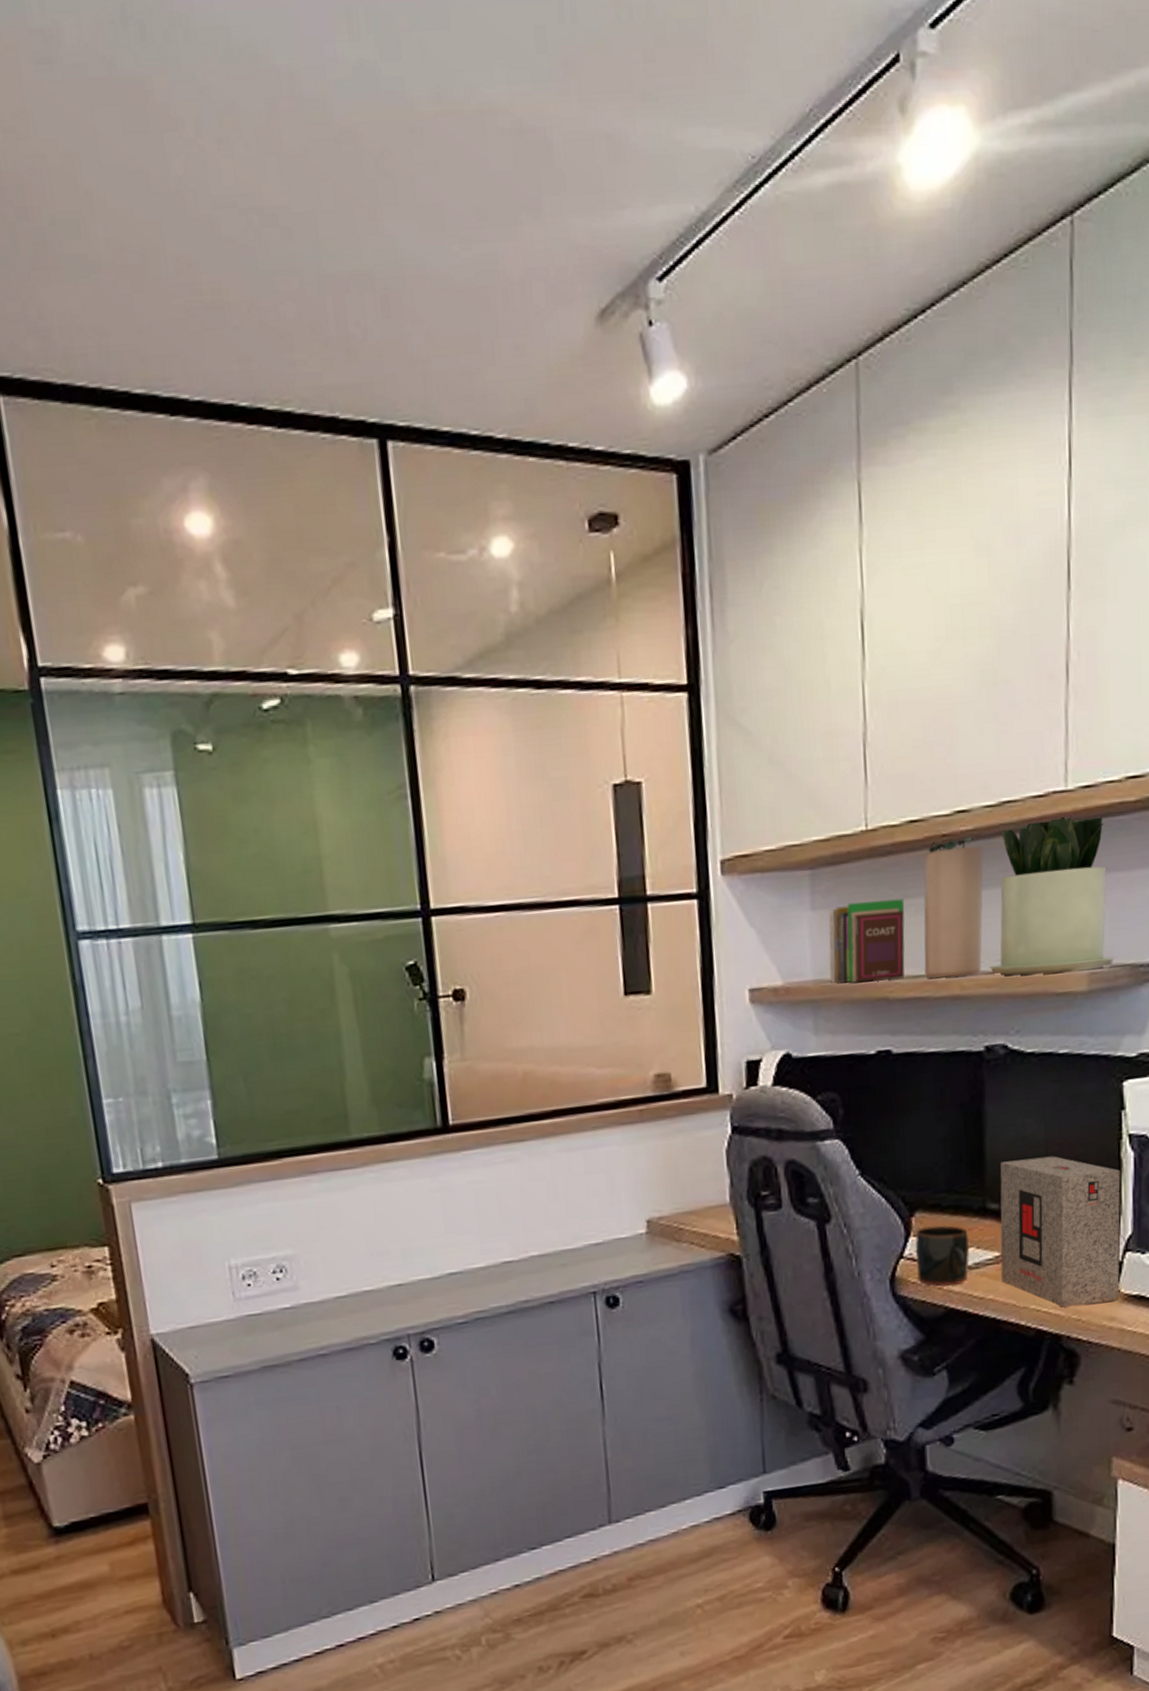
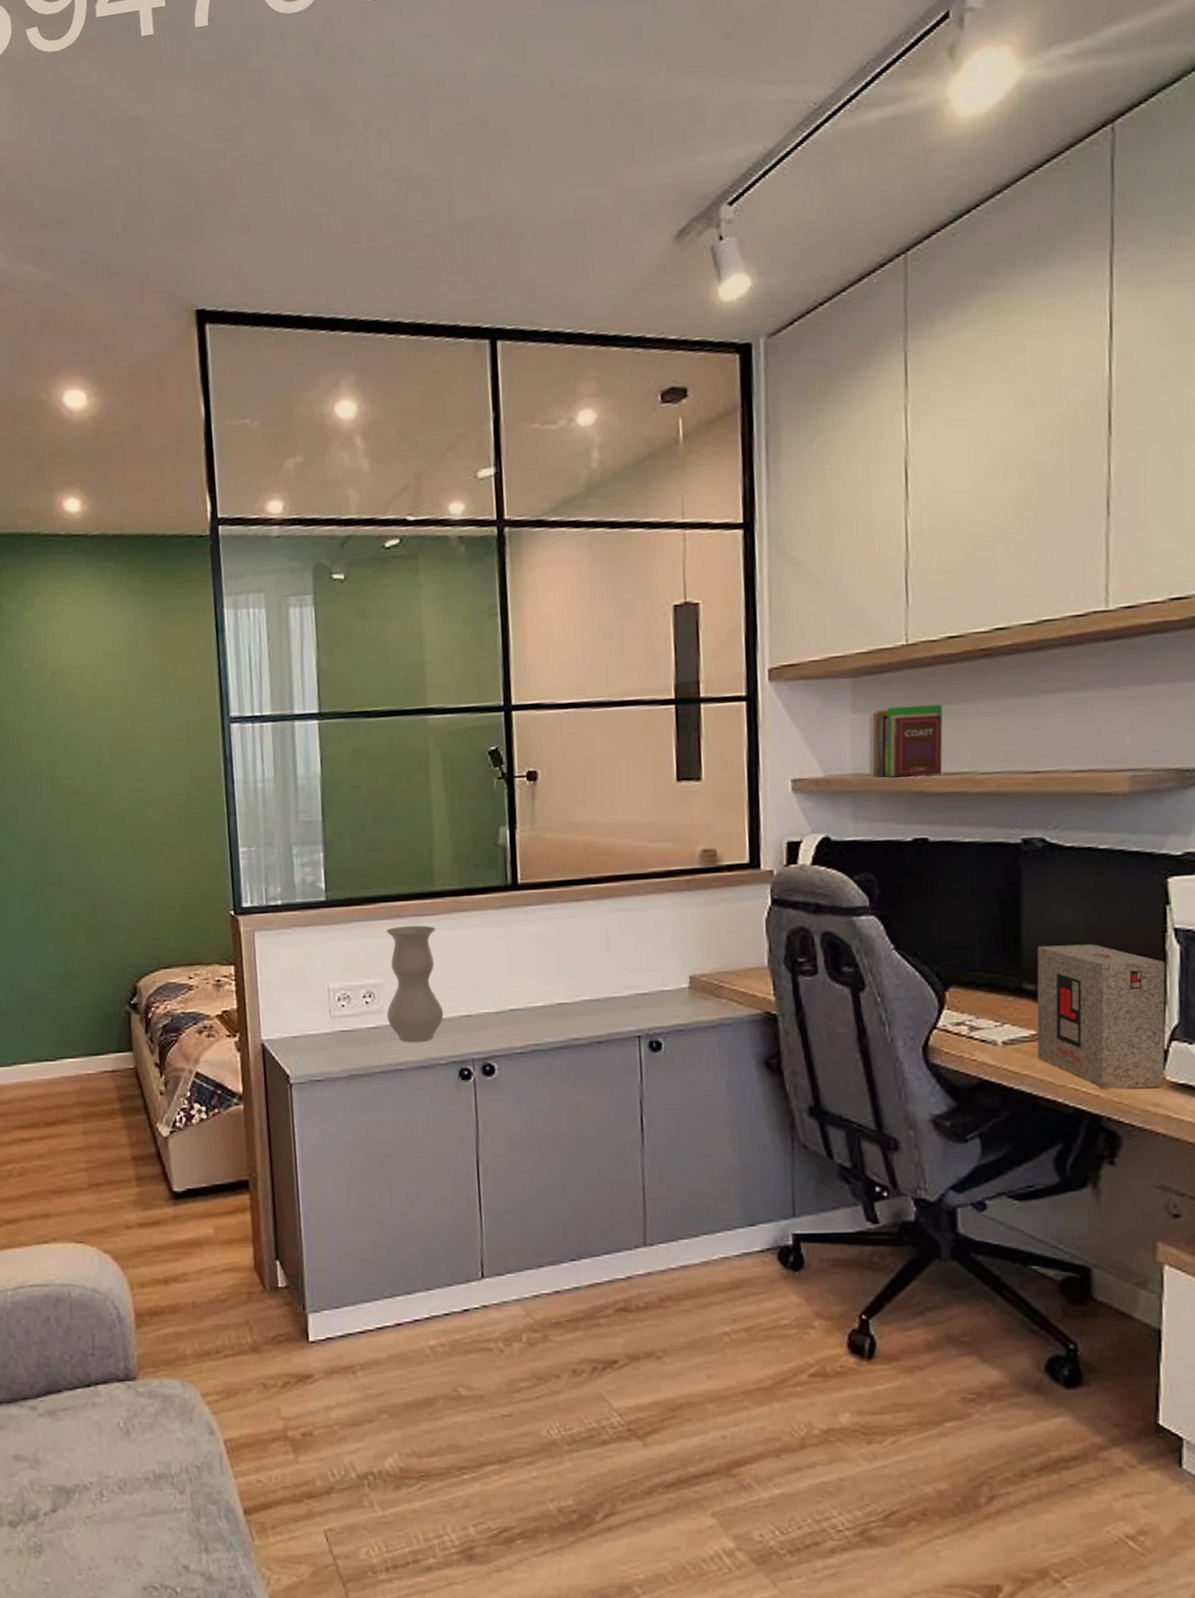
vase: none [295,1181,371,1323] -> present [386,925,444,1043]
mug: present [915,1225,969,1286] -> none [948,1001,1004,1058]
vase: present [923,836,984,979] -> none [961,650,1022,776]
planter: present [989,815,1116,976] -> none [1027,632,1159,776]

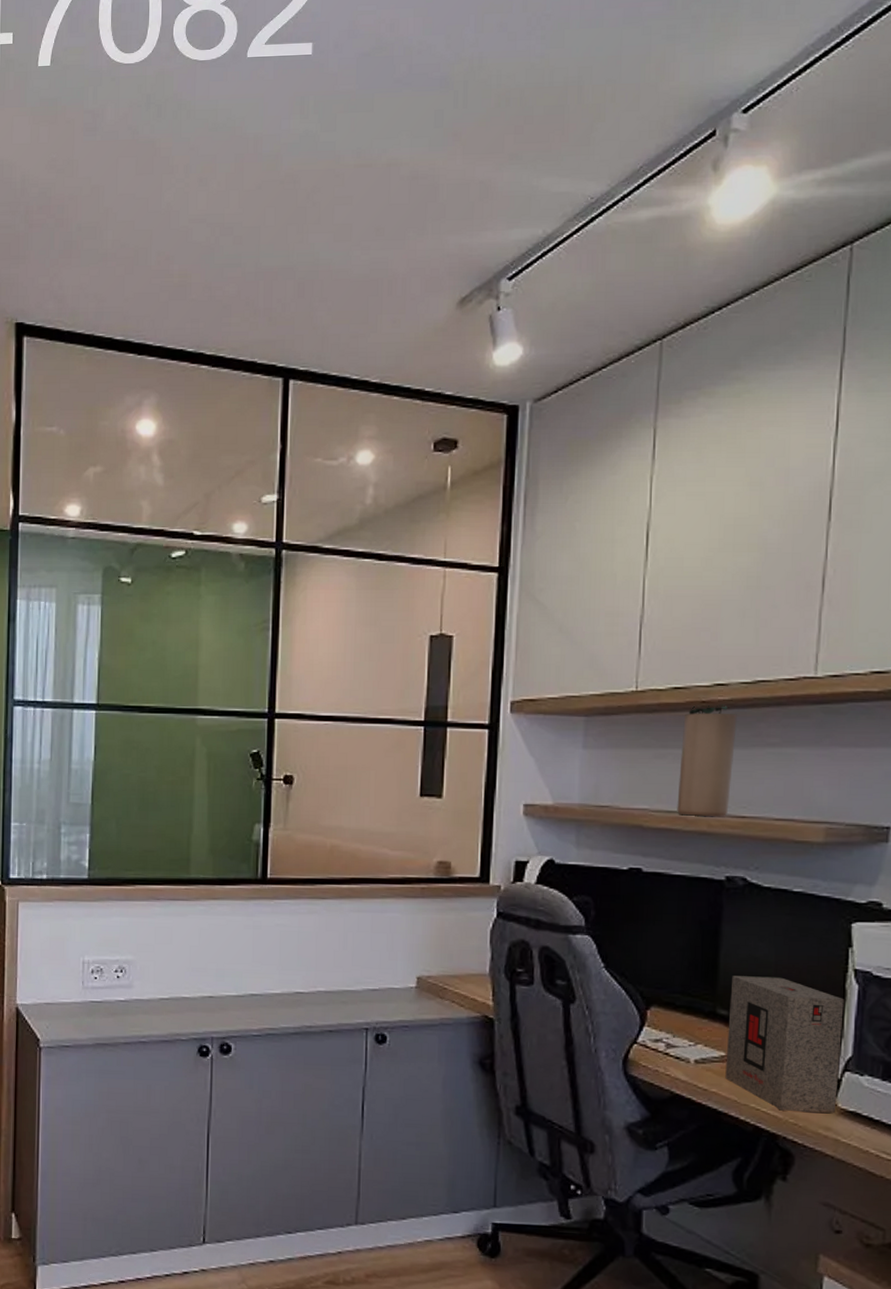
vase: present [386,925,444,1043] -> none [136,909,189,1019]
books: present [868,704,943,778] -> none [593,746,664,812]
vase: none [961,650,1022,776] -> present [677,704,737,817]

